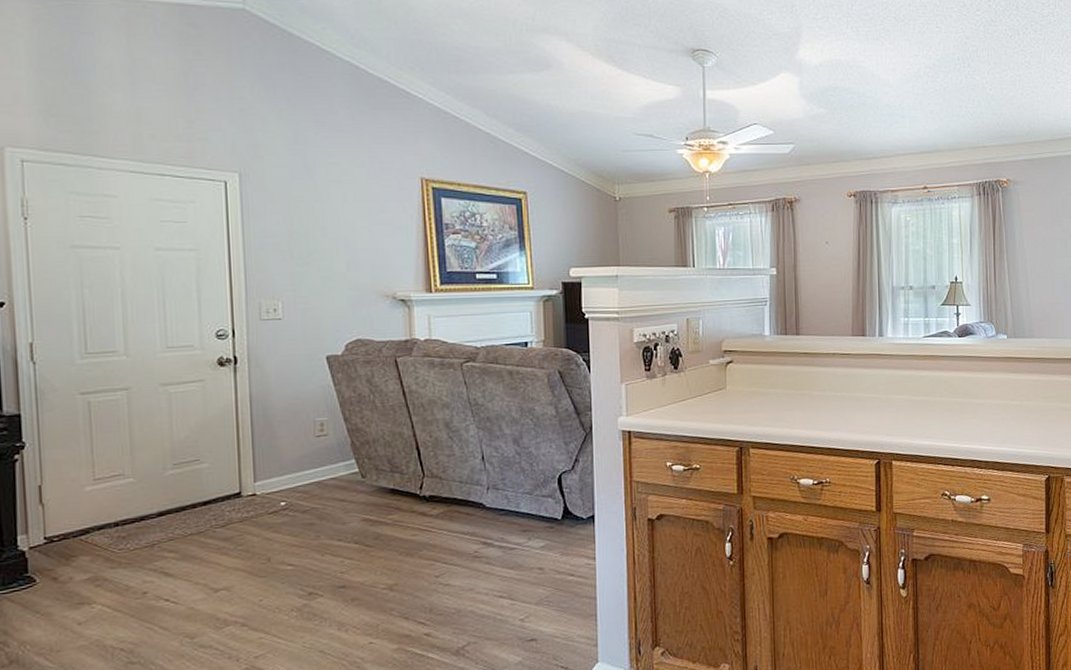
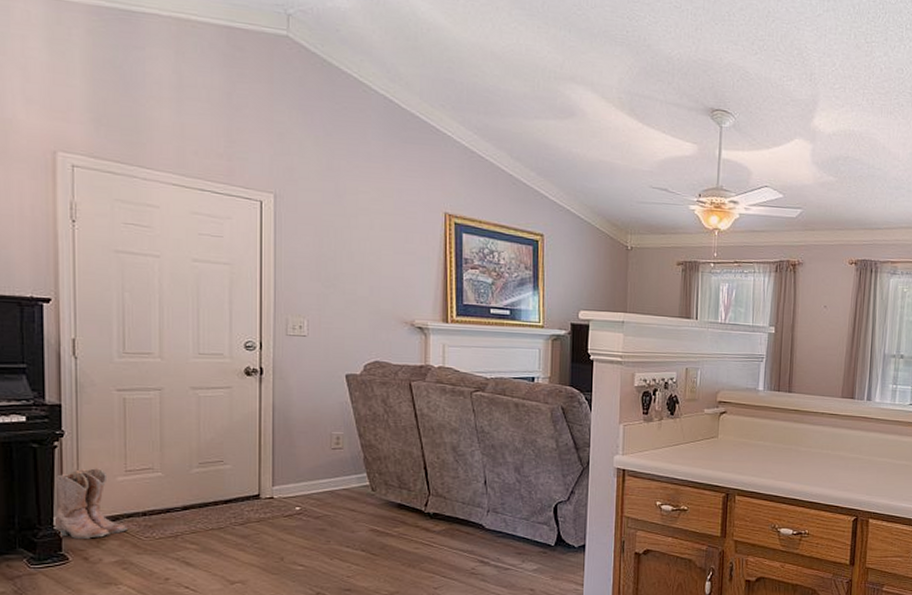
boots: none [16,478,99,558] -> present [54,467,127,539]

